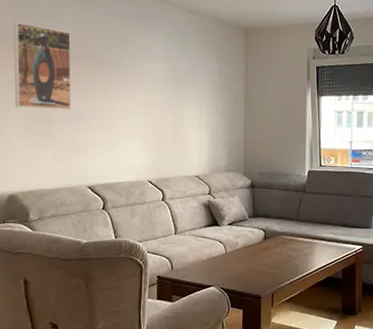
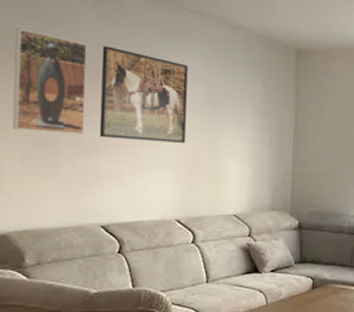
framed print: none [82,33,154,116] -> present [99,46,188,144]

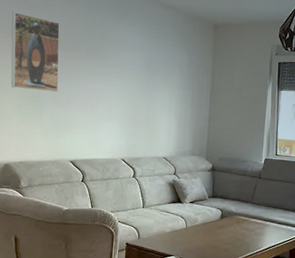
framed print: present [99,46,188,144] -> none [68,24,131,101]

